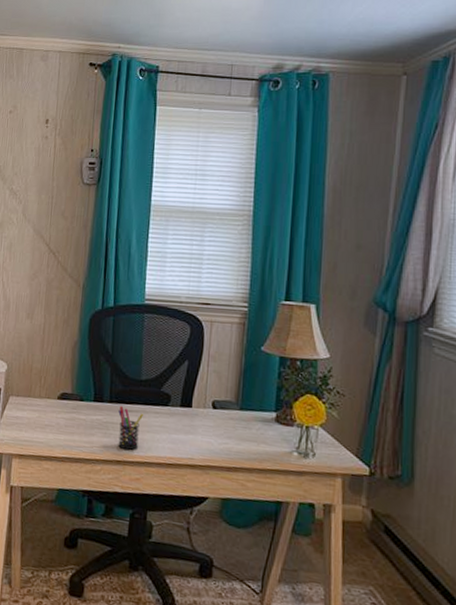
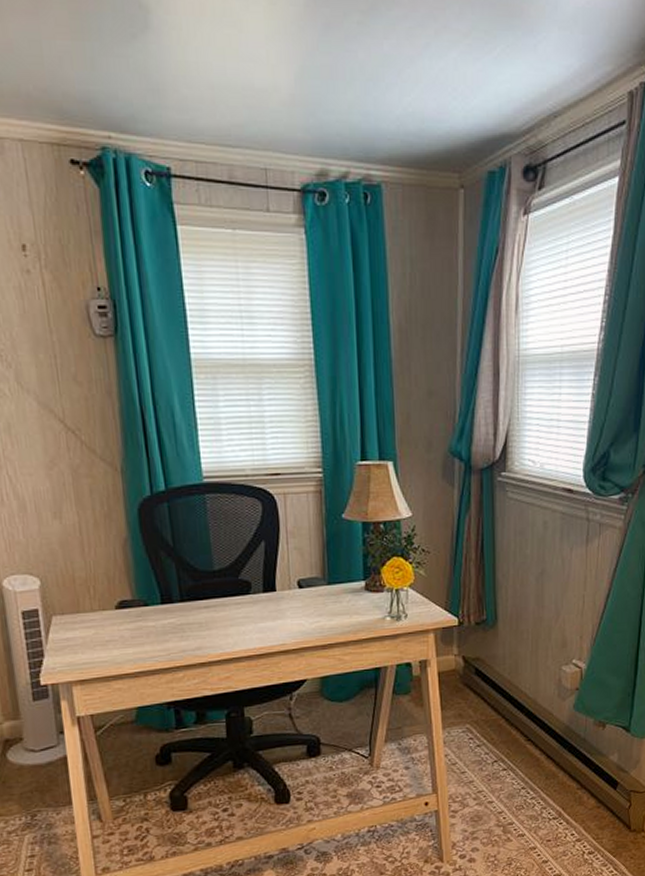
pen holder: present [118,406,143,451] -> none [193,604,223,650]

